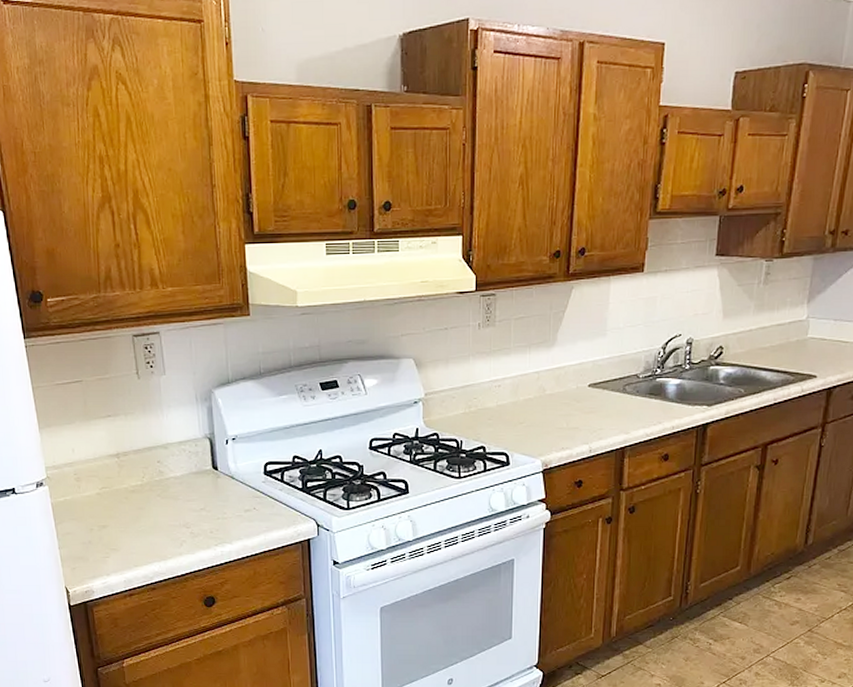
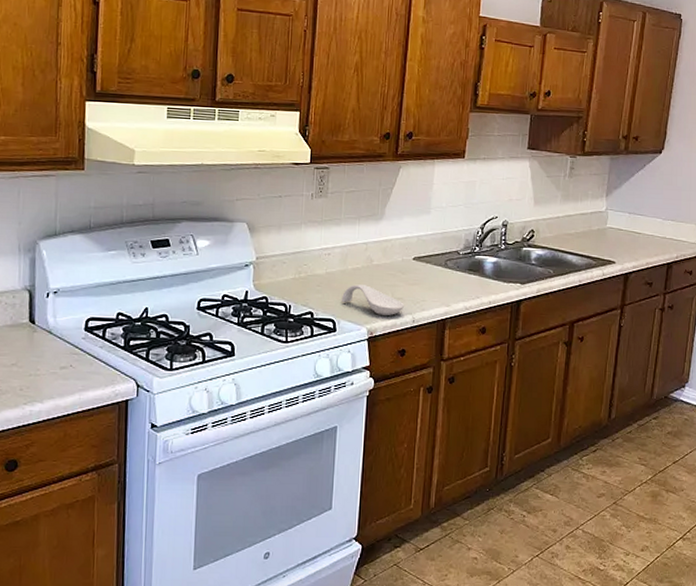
spoon rest: none [513,415,581,447] -> present [341,283,405,316]

